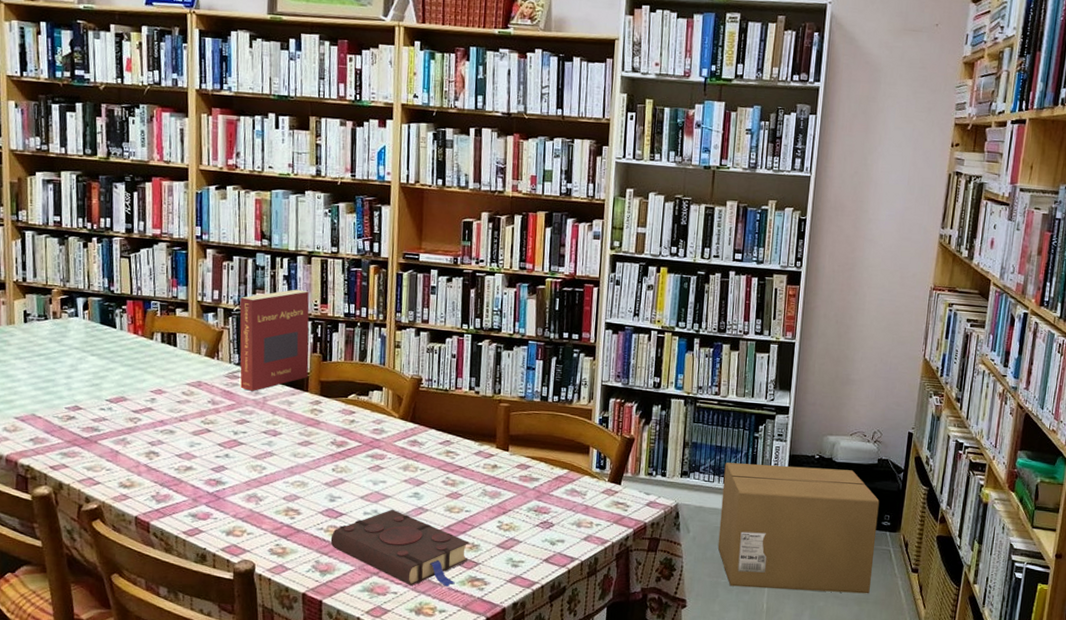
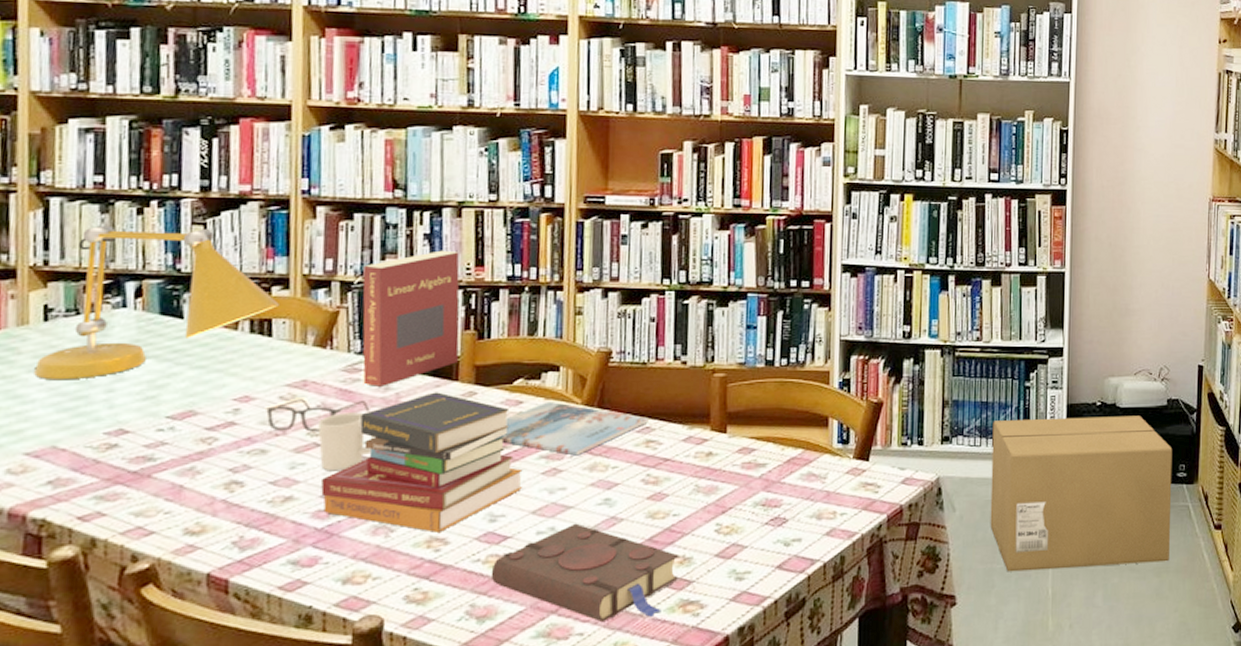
table lamp: none [19,254,182,367] -> present [34,225,281,381]
eyeglasses: none [173,395,245,421] -> present [266,399,370,432]
mug: none [209,408,249,452] -> present [318,412,375,471]
books: none [211,398,354,505] -> present [321,392,523,532]
magazine: none [339,414,449,458] -> present [501,402,648,456]

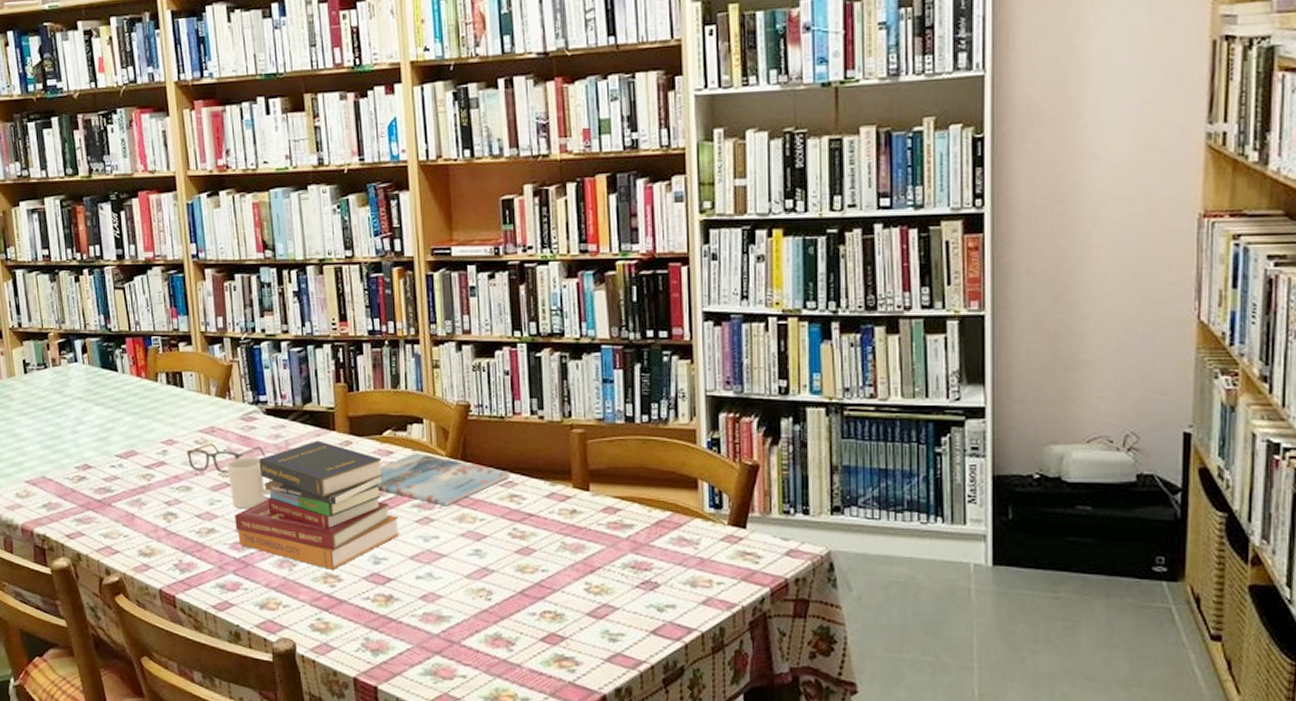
table lamp: present [34,225,281,381] -> none [23,292,187,423]
book: present [362,250,460,387] -> none [247,306,335,434]
book: present [490,523,678,623] -> none [379,571,552,668]
box: present [990,415,1173,572] -> none [894,491,1145,674]

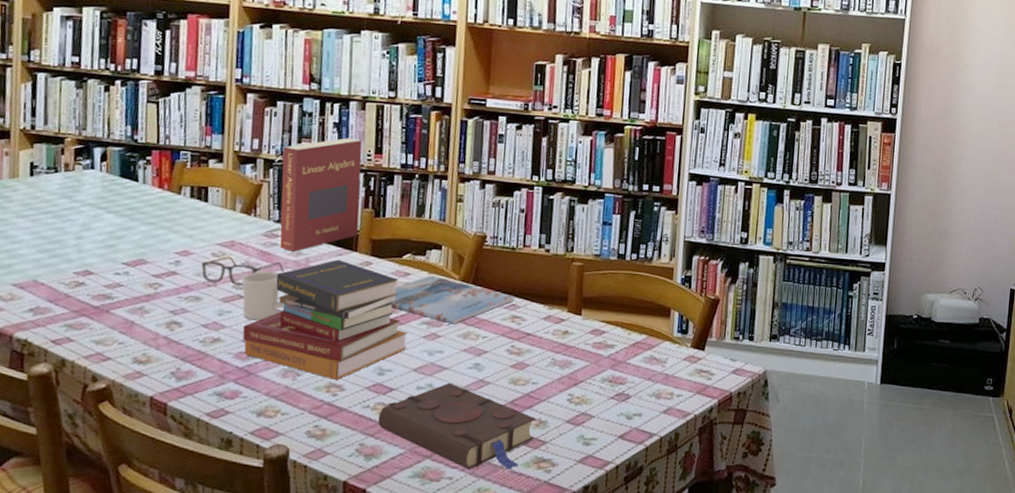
book: none [247,306,335,434] -> present [279,137,362,252]
book: none [379,571,552,668] -> present [377,382,535,470]

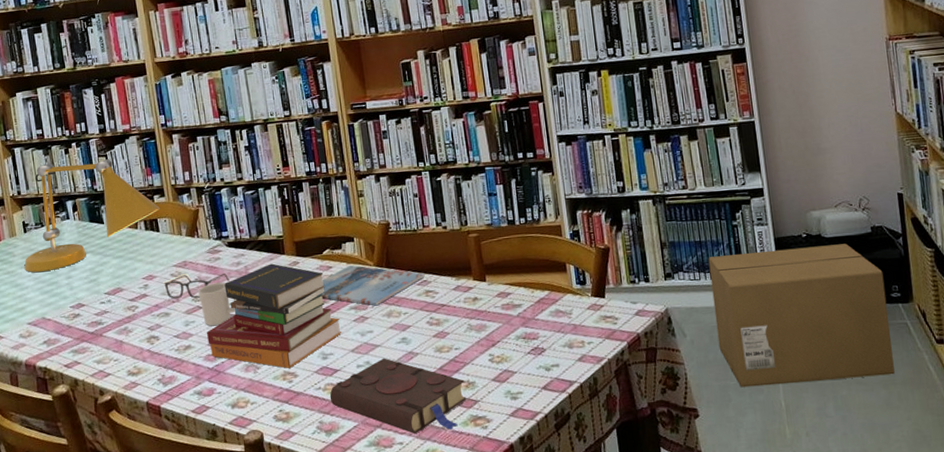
table lamp: none [22,98,216,227] -> present [24,159,161,273]
book: present [279,137,362,252] -> none [209,157,283,263]
box: none [809,324,982,466] -> present [708,243,895,388]

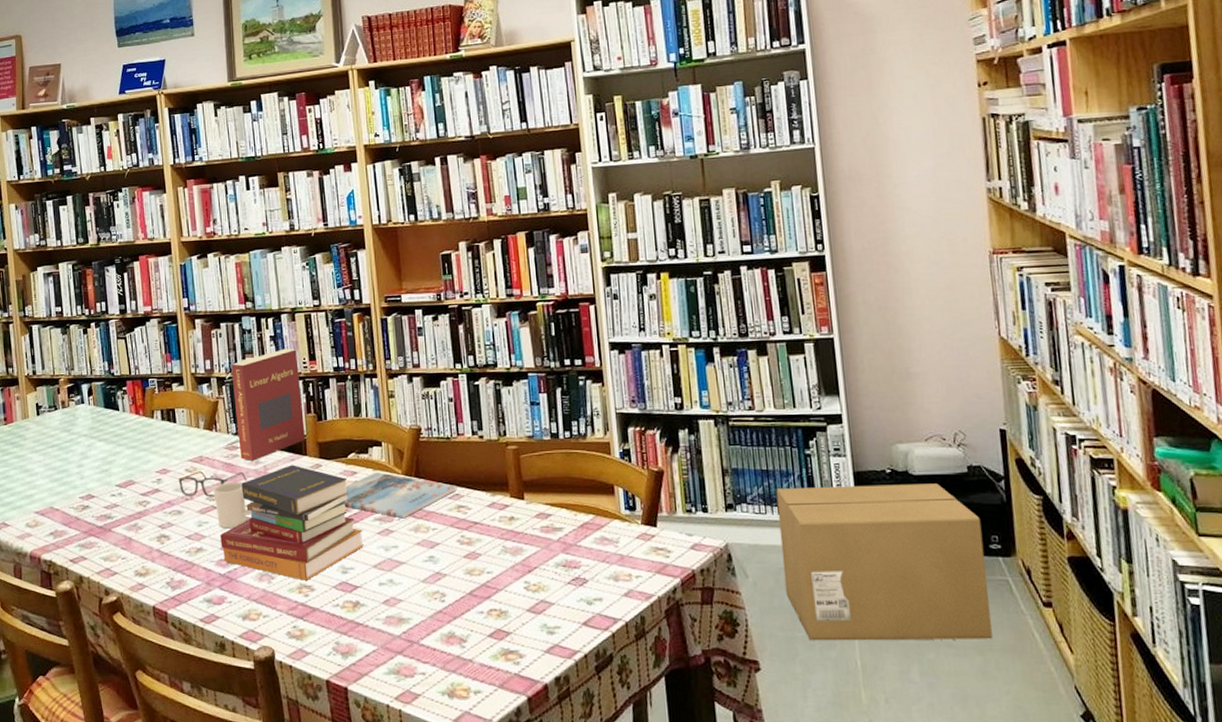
table lamp: present [24,159,161,273] -> none [35,342,179,459]
book: none [209,157,283,263] -> present [231,348,306,461]
book: present [329,358,467,435] -> none [348,577,498,665]

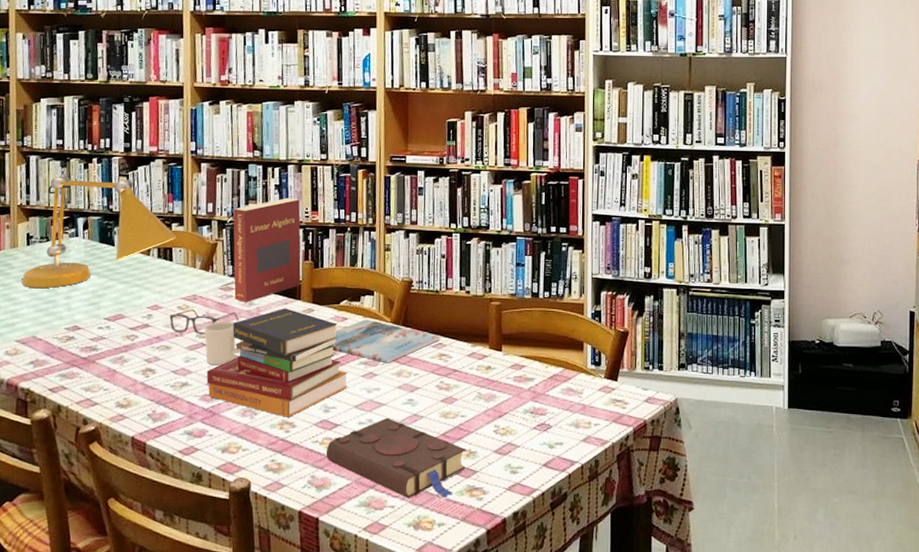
table lamp: none [35,342,179,459] -> present [21,176,178,289]
book: none [348,577,498,665] -> present [326,417,466,499]
box: present [776,483,993,641] -> none [722,352,887,487]

